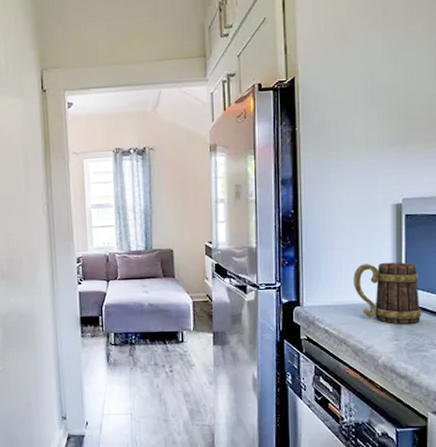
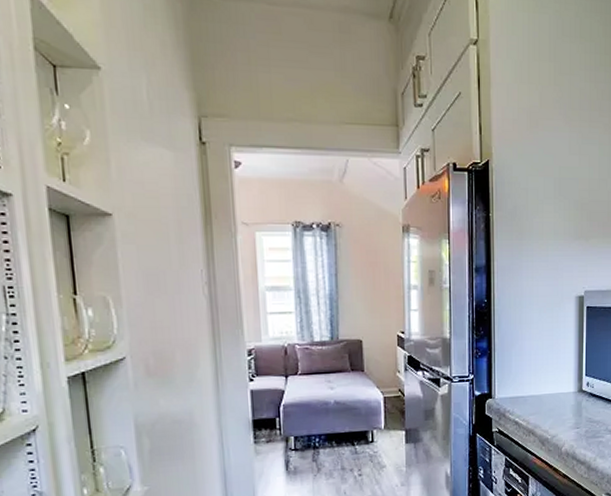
mug: present [354,262,421,324] -> none [541,352,598,413]

